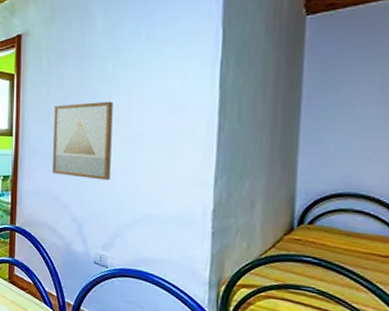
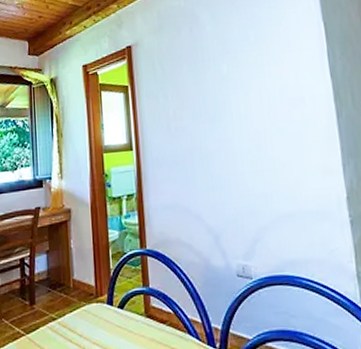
wall art: present [53,101,113,181] -> none [174,101,241,185]

